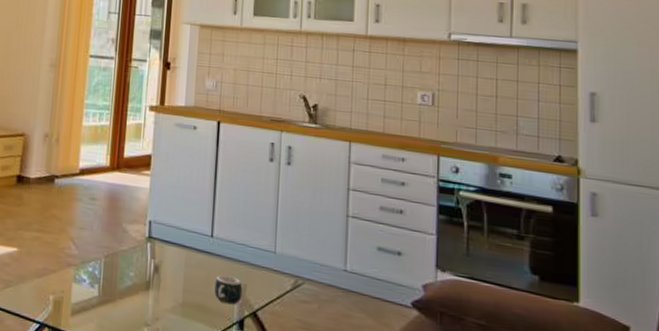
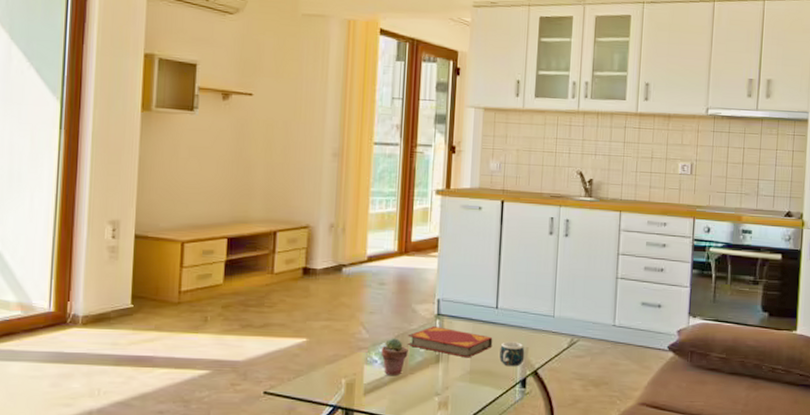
potted succulent: none [89,257,118,299] -> present [381,338,408,375]
hardback book: none [117,249,208,289] -> present [407,326,493,358]

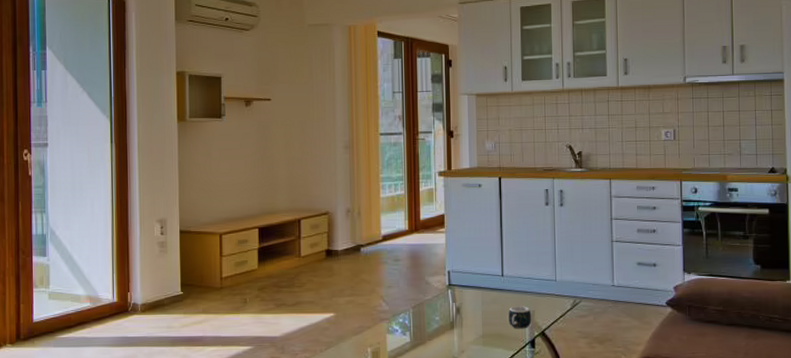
potted succulent: present [381,338,408,375] -> none [400,308,425,342]
hardback book: present [407,326,493,358] -> none [423,296,501,323]

